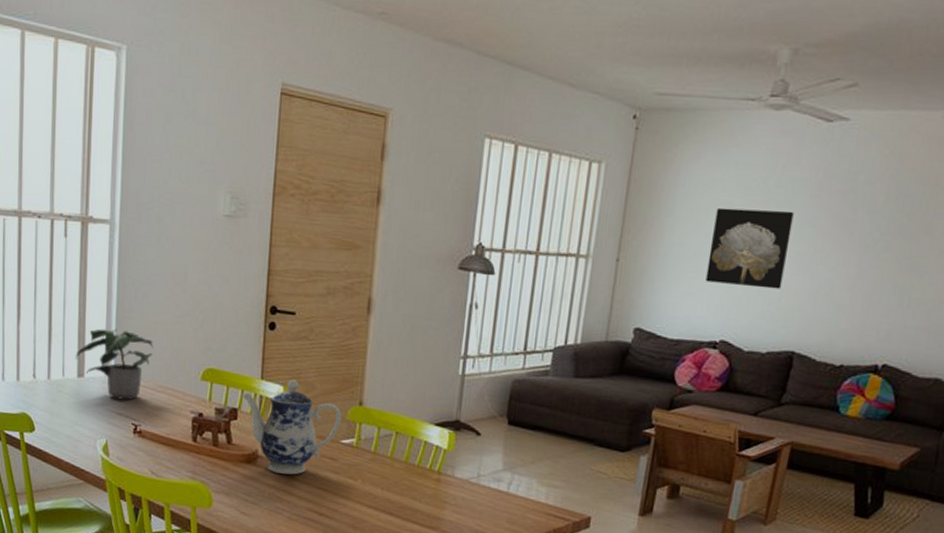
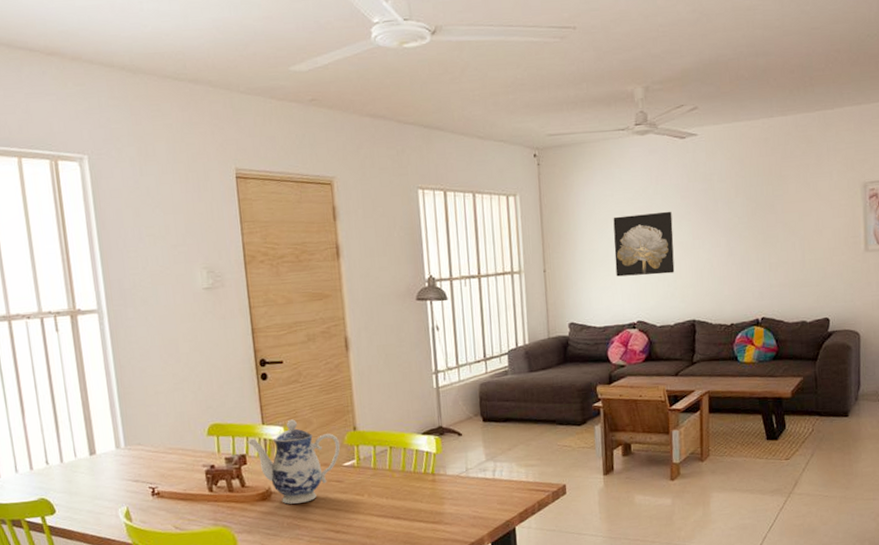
potted plant: present [75,329,154,400] -> none [84,405,158,469]

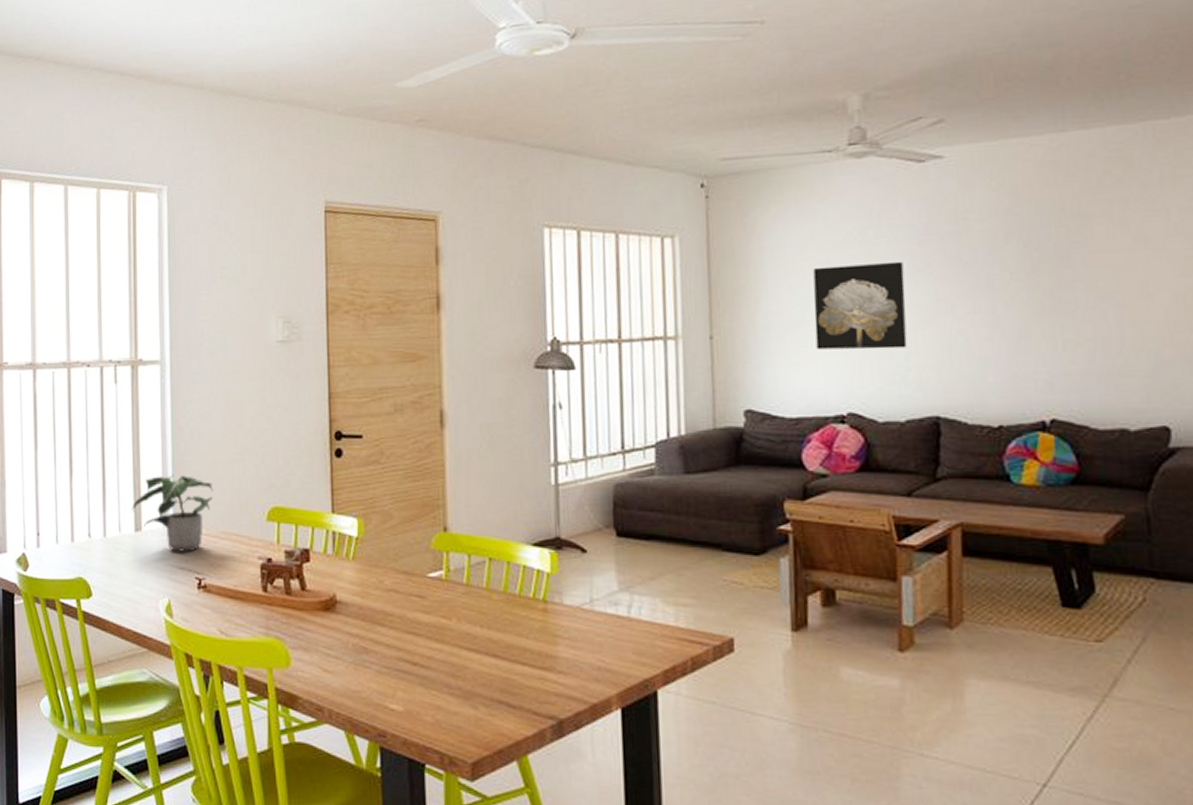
potted plant: none [84,405,158,469] -> present [132,474,214,552]
teapot: present [247,419,341,504] -> none [312,510,426,620]

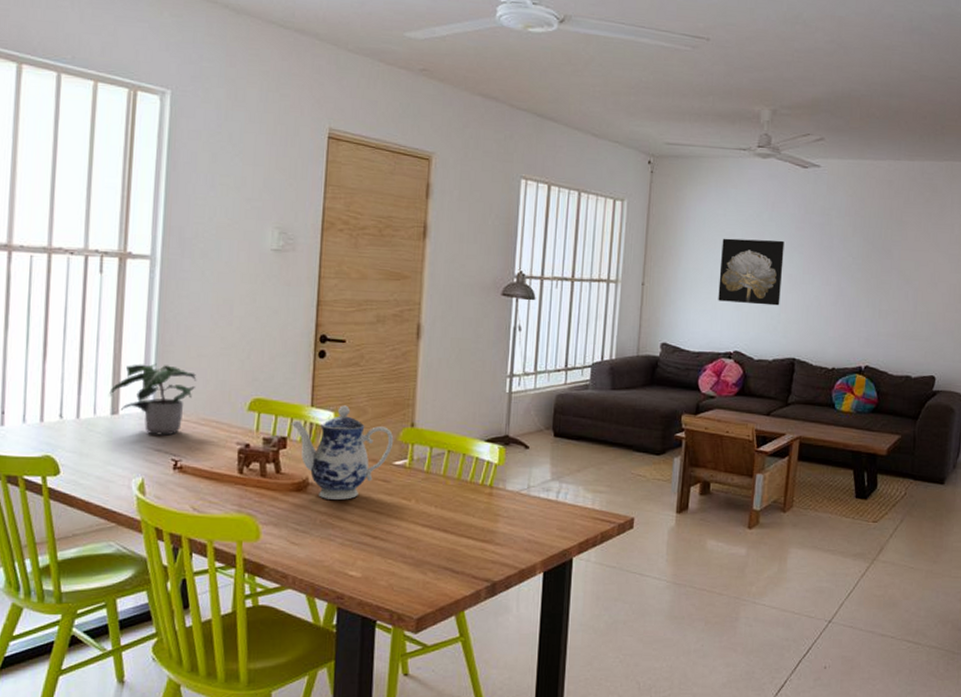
teapot: none [312,510,426,620] -> present [291,405,394,500]

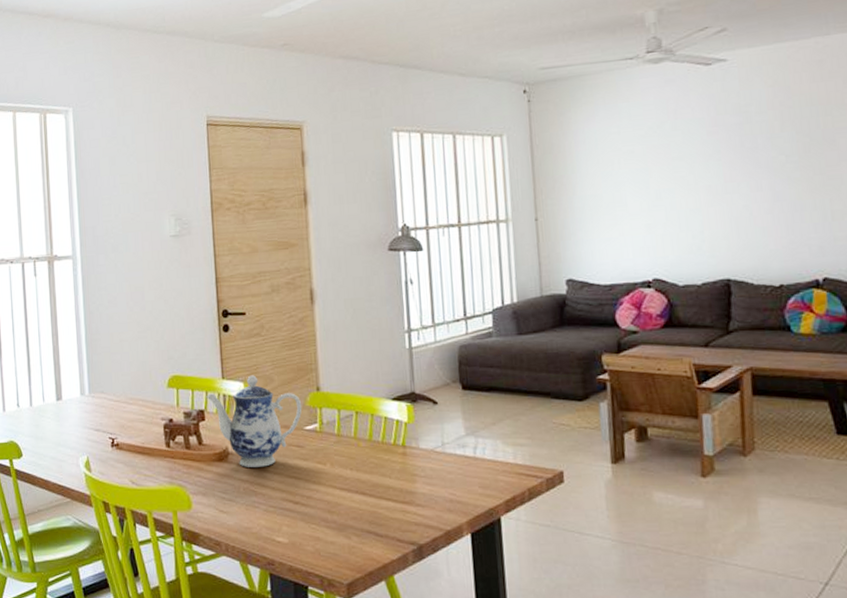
potted plant: present [109,363,197,436] -> none [53,351,122,417]
wall art: present [718,238,784,306] -> none [620,149,701,227]

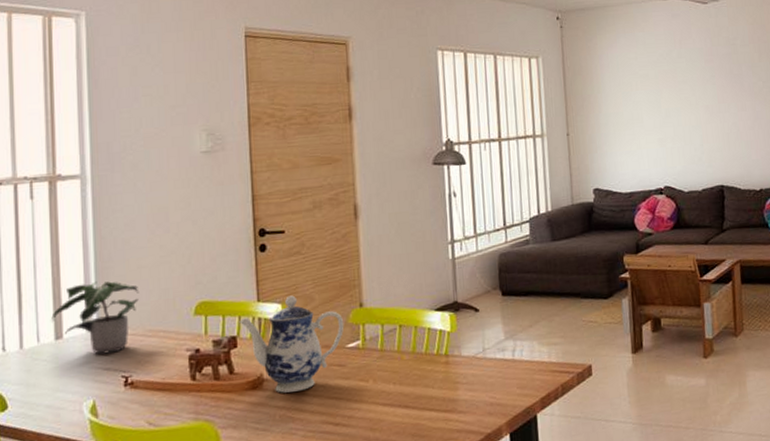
potted plant: none [53,351,122,417] -> present [51,281,140,355]

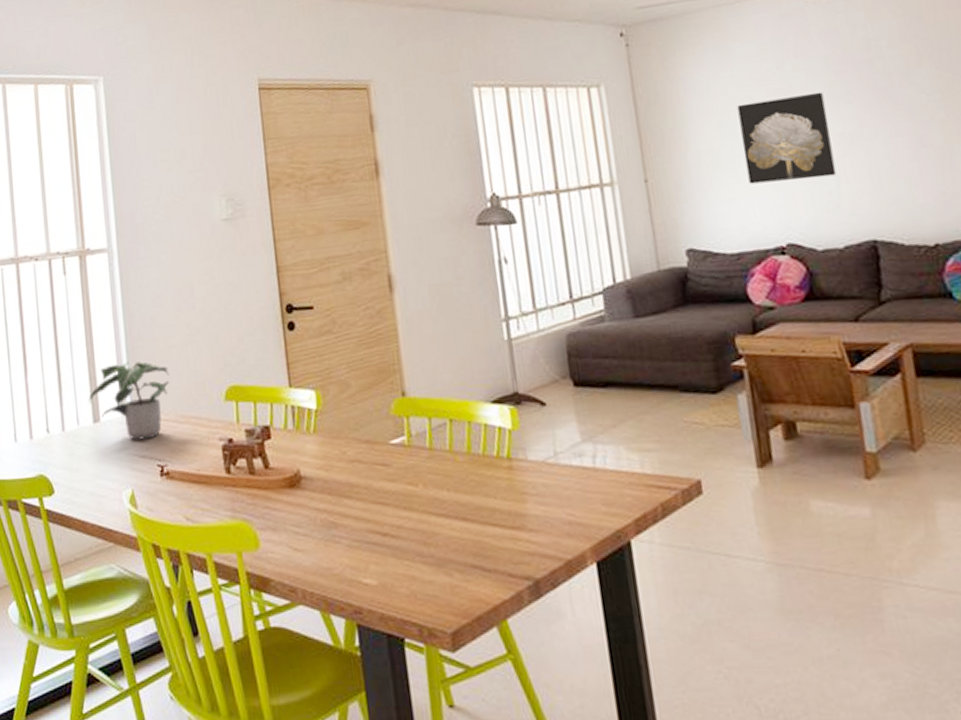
teapot: present [239,295,345,393] -> none [271,381,386,494]
wall art: none [637,74,701,141] -> present [737,92,837,184]

